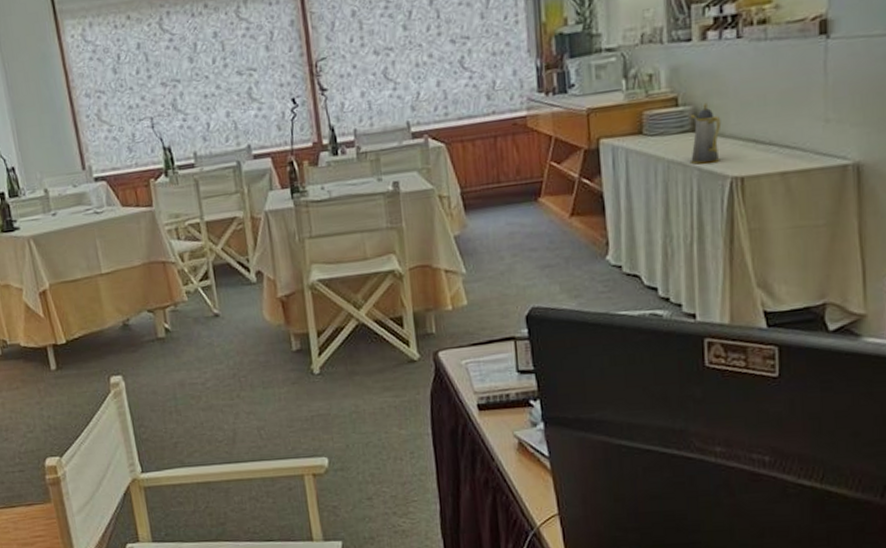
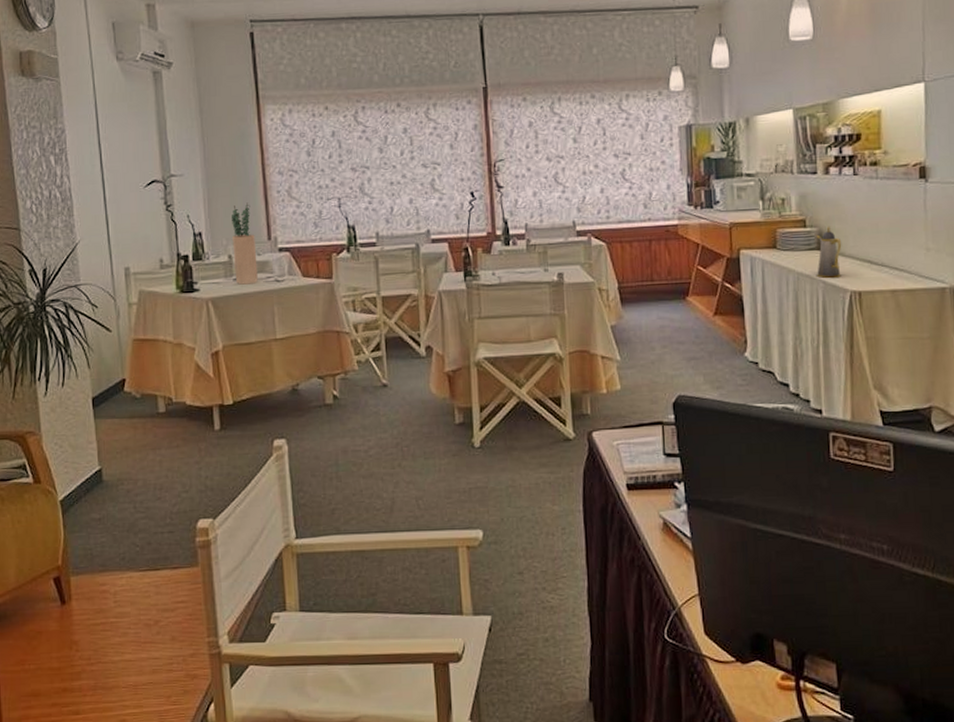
vase: none [43,131,77,220] -> present [232,202,258,285]

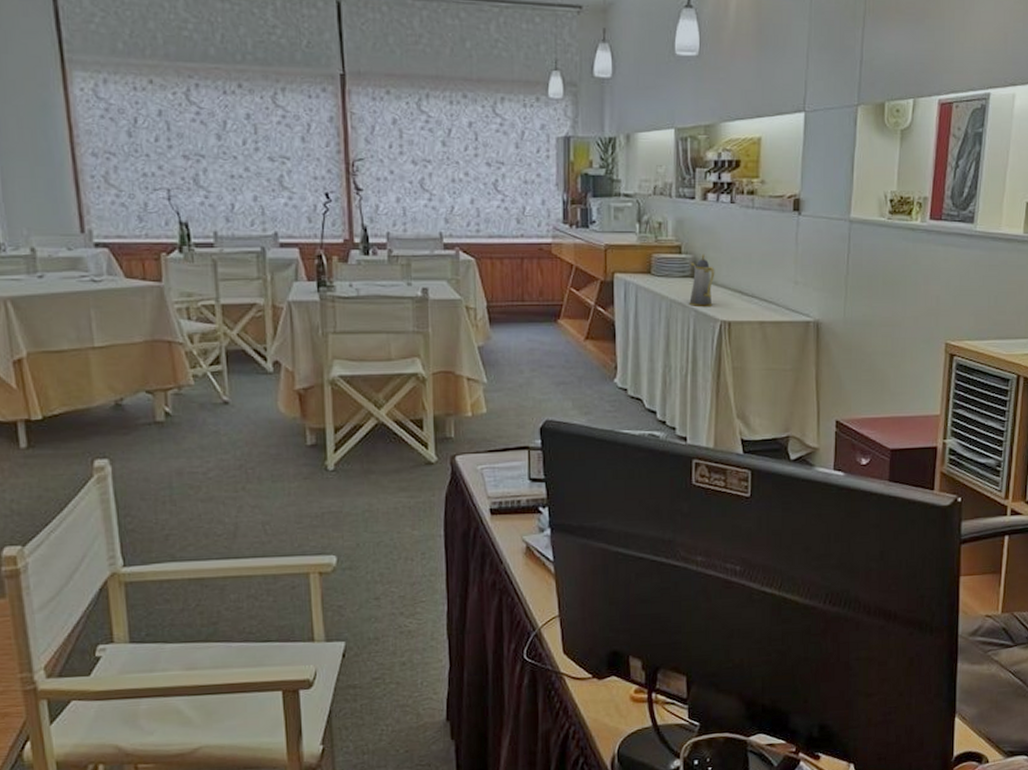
vase: present [232,202,258,285] -> none [33,187,69,283]

